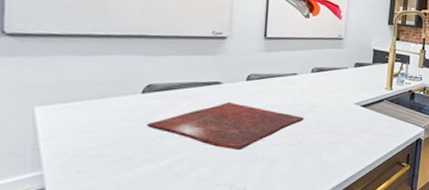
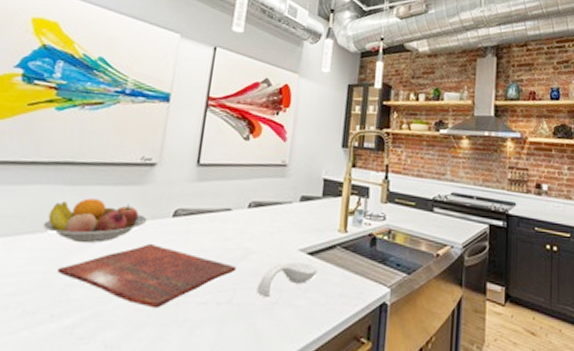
fruit bowl: none [126,66,224,102] -> present [42,198,148,243]
spoon rest: none [321,113,370,138] -> present [256,262,318,297]

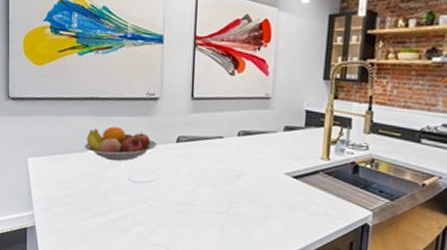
cutting board: present [57,243,236,309] -> none [99,163,231,213]
spoon rest: present [256,262,318,297] -> none [249,183,303,211]

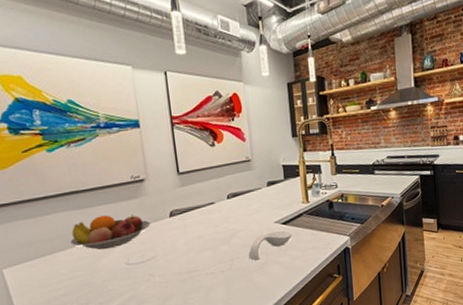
spoon rest: none [249,183,303,211] -> present [248,231,292,261]

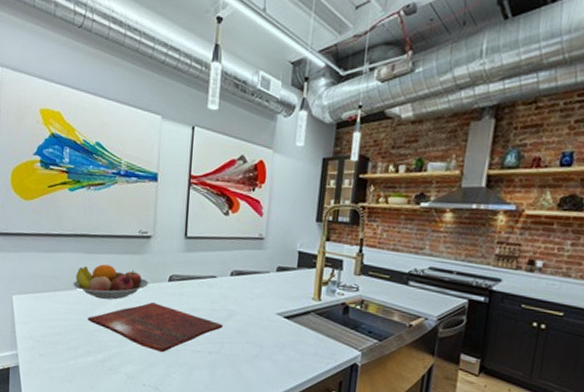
cutting board: none [93,239,229,284] -> present [88,301,223,353]
spoon rest: present [248,231,292,261] -> none [241,323,294,351]

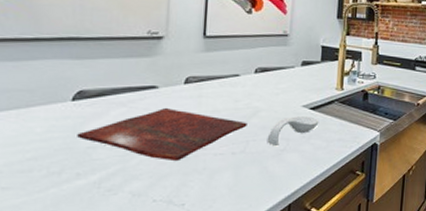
fruit bowl: present [73,264,149,300] -> none [55,70,161,110]
spoon rest: none [241,323,294,351] -> present [267,116,319,145]

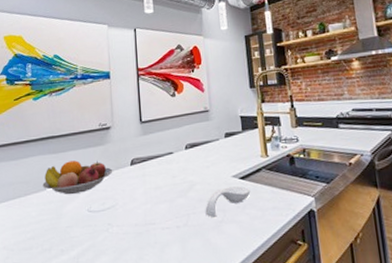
fruit bowl: none [55,70,161,110] -> present [42,160,113,194]
cutting board: present [77,107,247,162] -> none [59,187,186,237]

